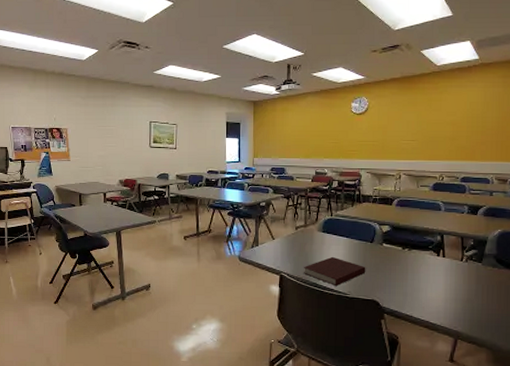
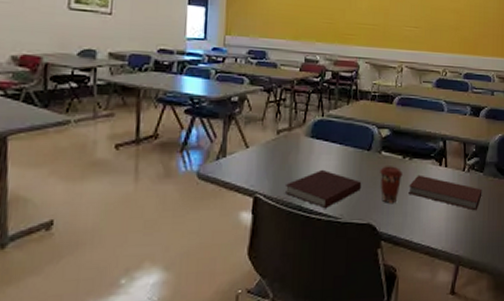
coffee cup: none [382,255,403,285] -> present [380,166,403,203]
book: none [408,263,481,295] -> present [408,175,482,211]

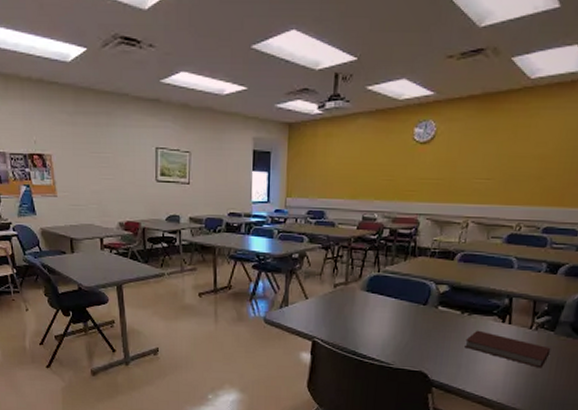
notebook: present [284,169,362,209] -> none [340,320,416,355]
coffee cup: present [380,166,403,203] -> none [435,320,460,355]

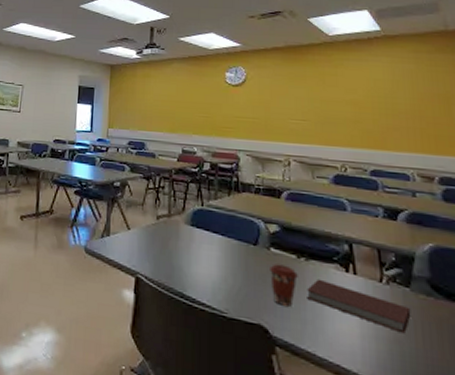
coffee cup: none [435,320,460,355] -> present [270,264,298,307]

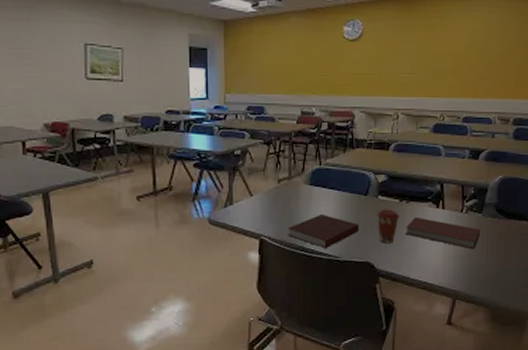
notebook: none [165,258,249,301] -> present [287,213,360,249]

